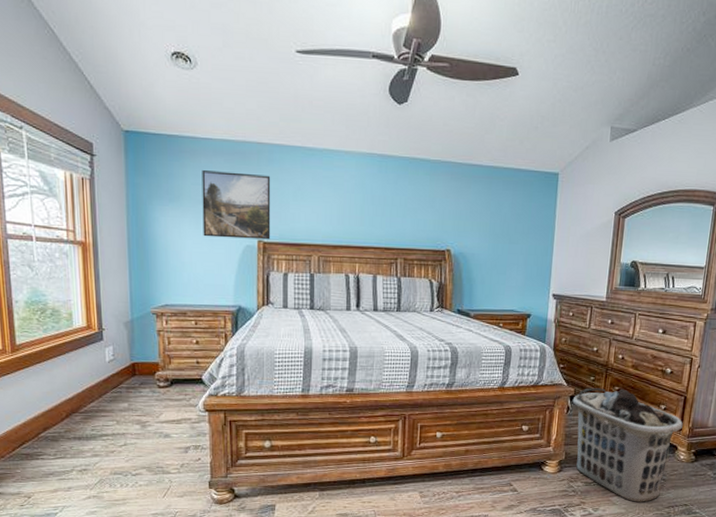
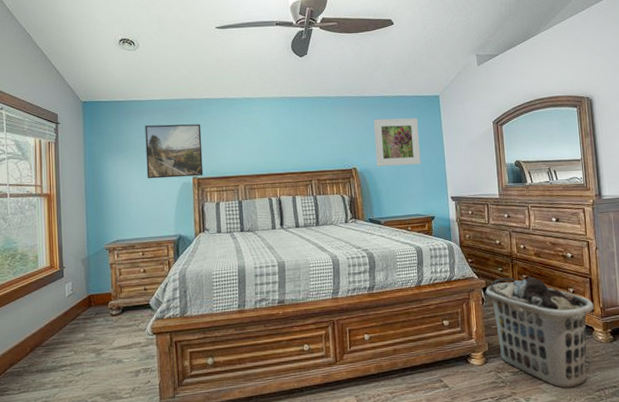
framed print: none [474,193,530,254] -> present [373,118,421,166]

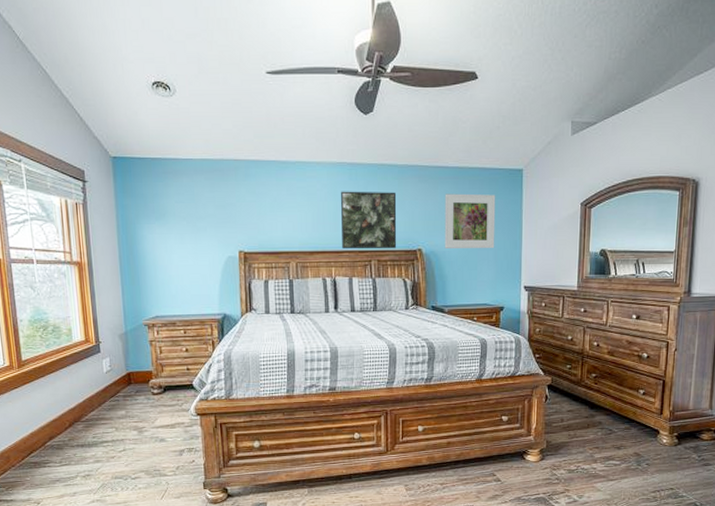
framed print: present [145,124,204,179] -> none [184,188,251,251]
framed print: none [282,119,334,171] -> present [341,191,397,249]
clothes hamper: present [485,276,594,388] -> none [550,375,663,488]

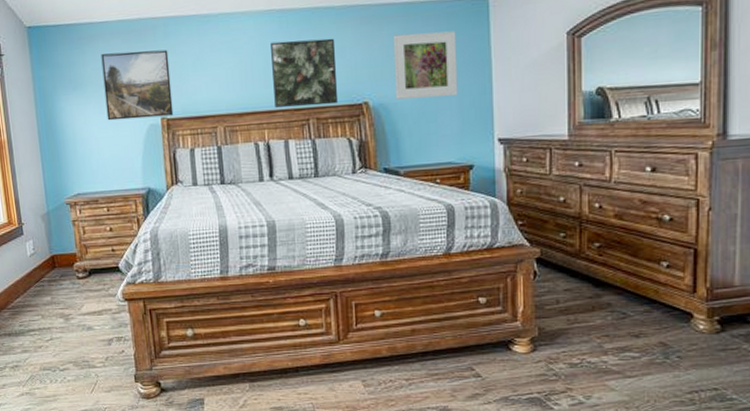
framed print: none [184,188,251,251] -> present [101,49,174,121]

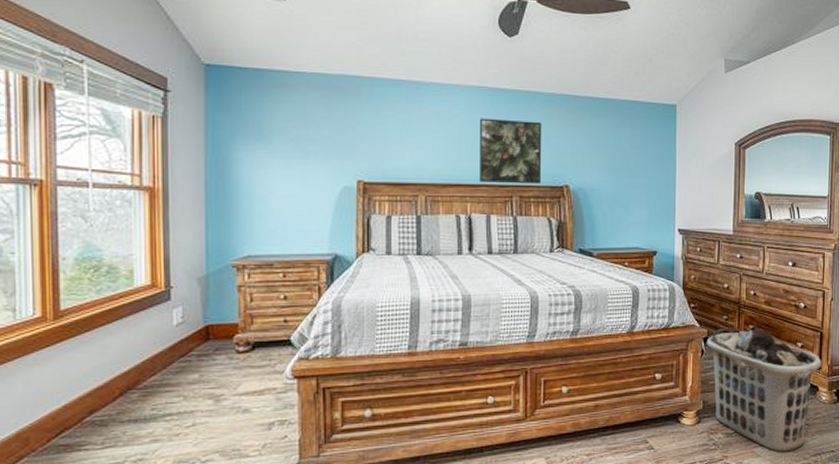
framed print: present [101,49,174,121] -> none [294,106,372,180]
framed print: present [393,31,458,99] -> none [593,126,649,188]
clothes hamper: none [539,245,697,387] -> present [706,327,821,452]

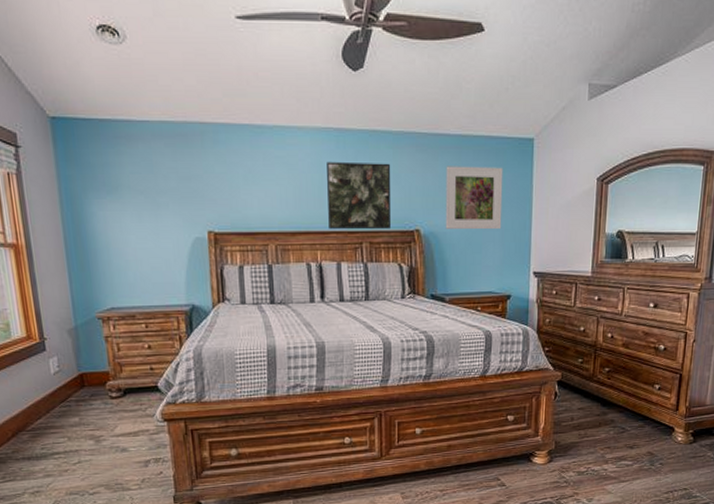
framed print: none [593,126,649,188] -> present [445,166,504,230]
clothes hamper: present [706,327,821,452] -> none [560,370,679,490]

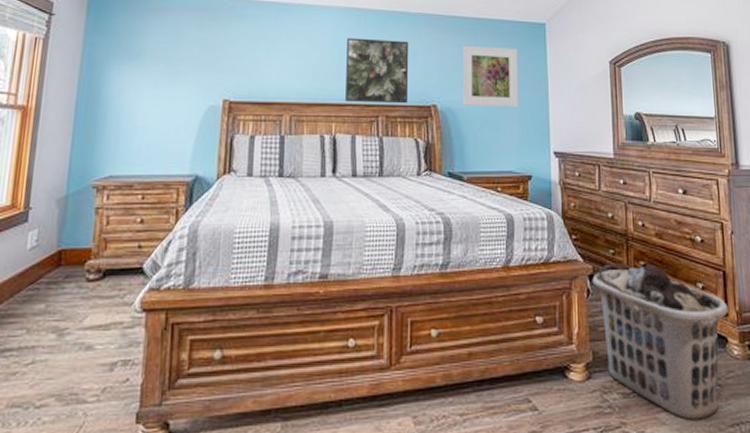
clothes hamper: none [560,370,679,490] -> present [592,263,728,420]

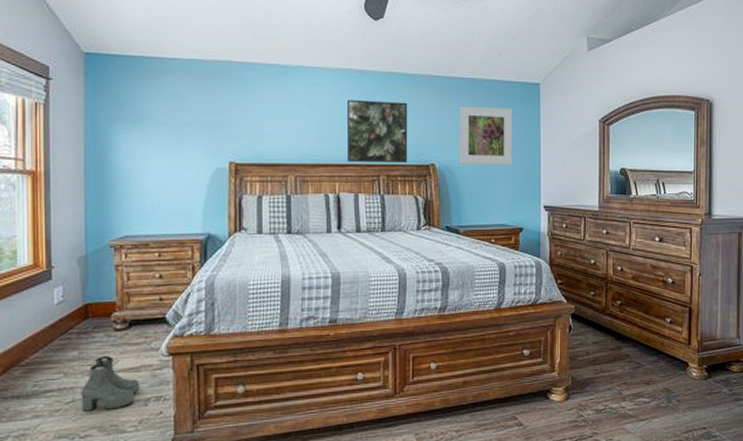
boots: none [41,309,108,377] -> present [81,355,140,412]
clothes hamper: present [592,263,728,420] -> none [574,303,691,429]

